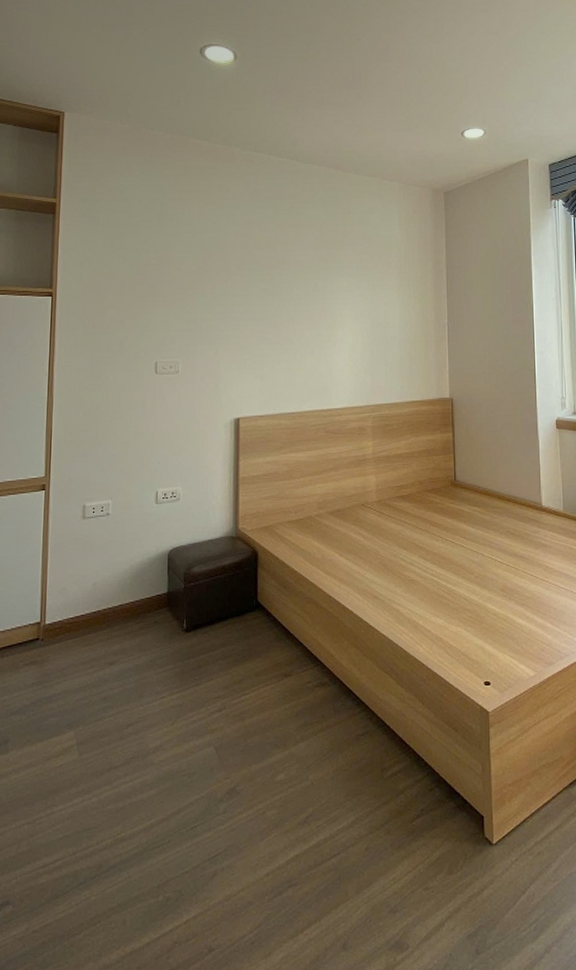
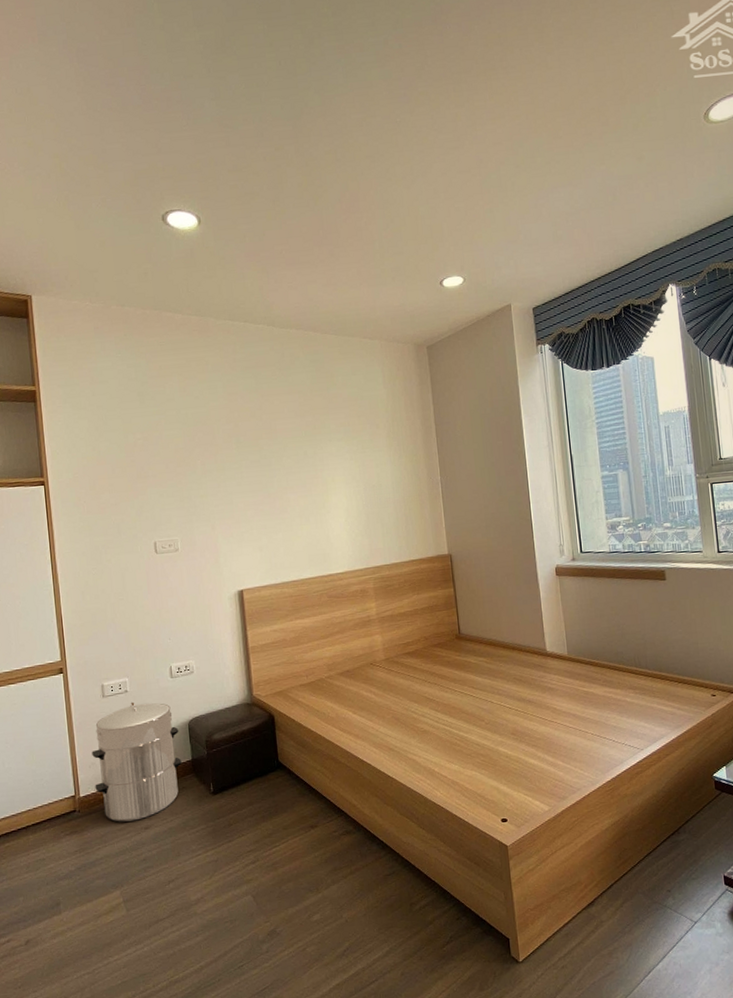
waste bin: none [62,526,158,655] -> present [92,702,182,822]

